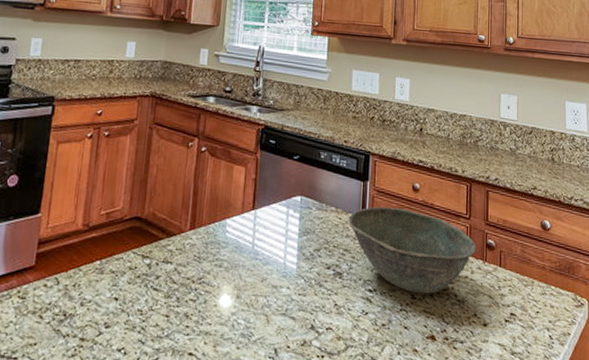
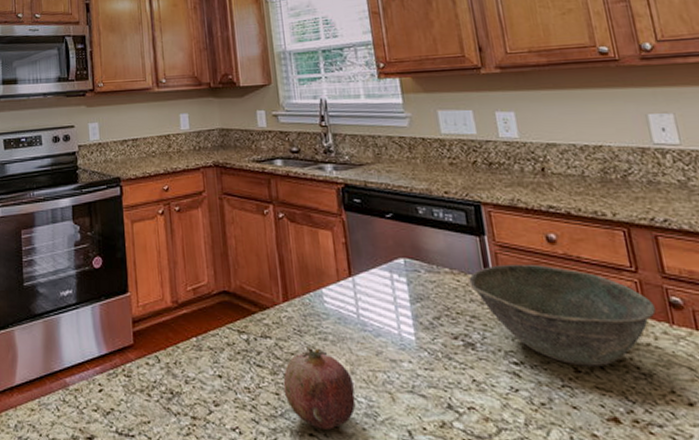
fruit: none [173,272,237,349] -> present [283,346,356,430]

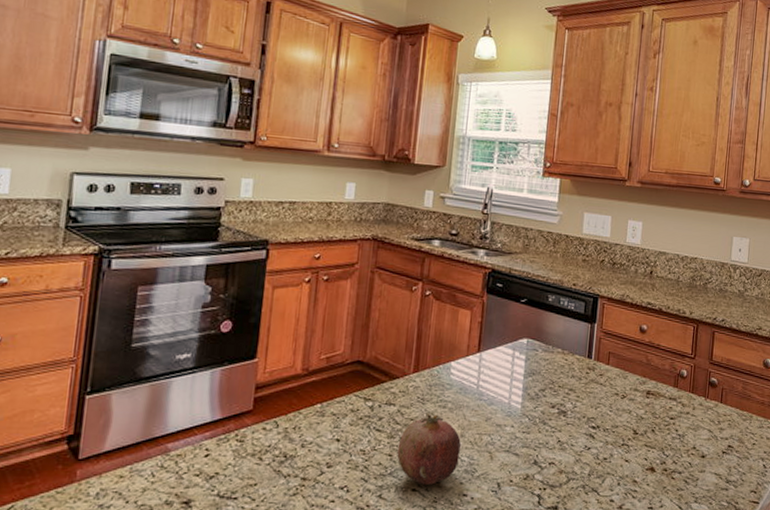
bowl: present [469,265,656,367] -> none [574,348,699,430]

